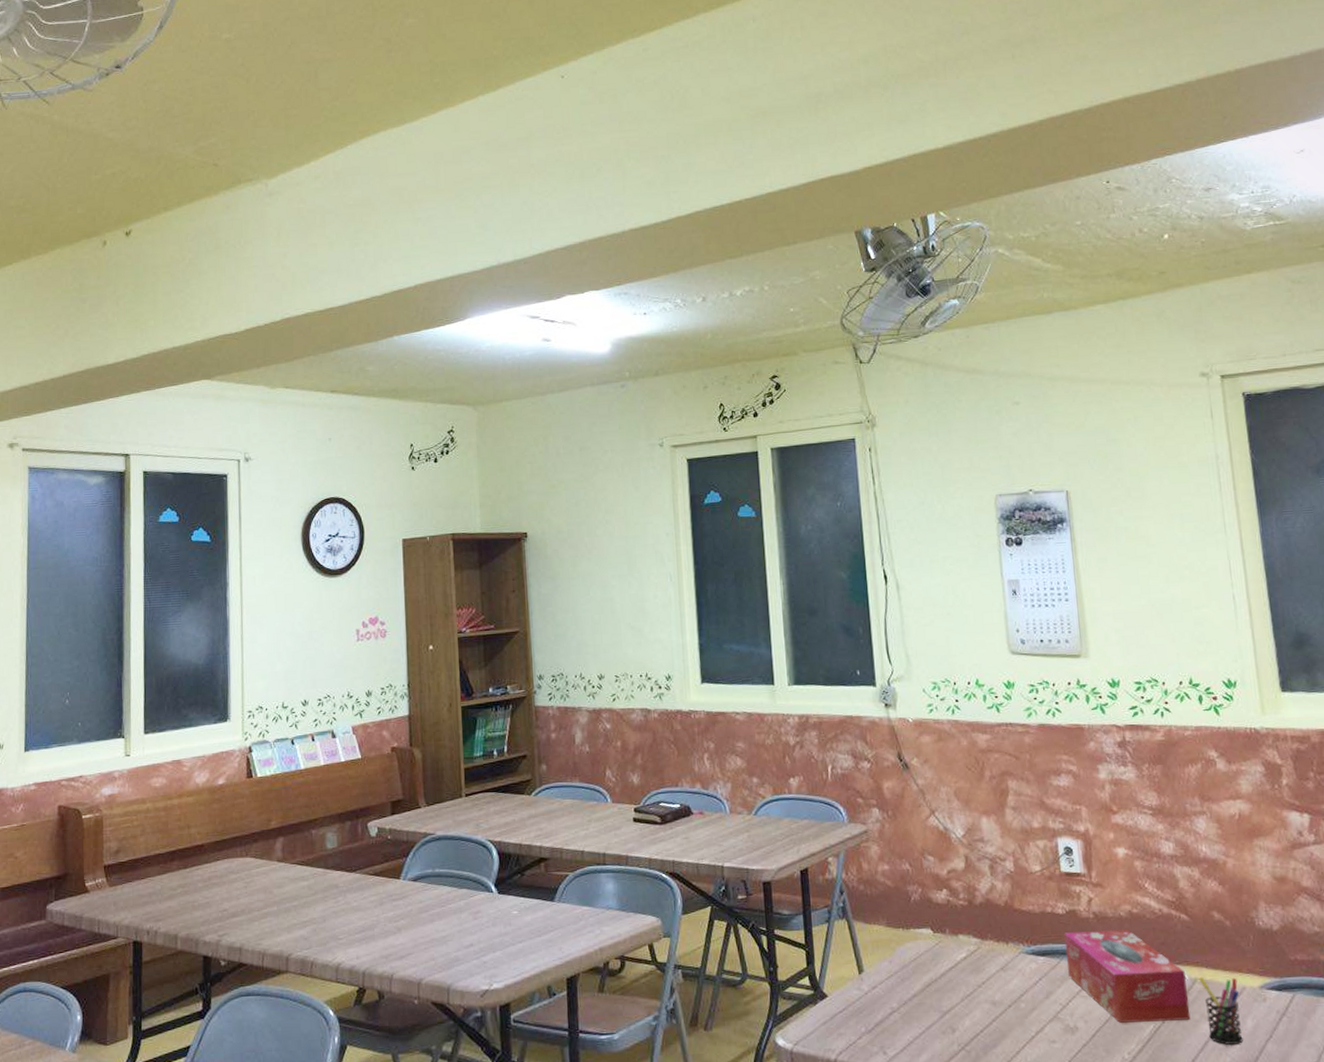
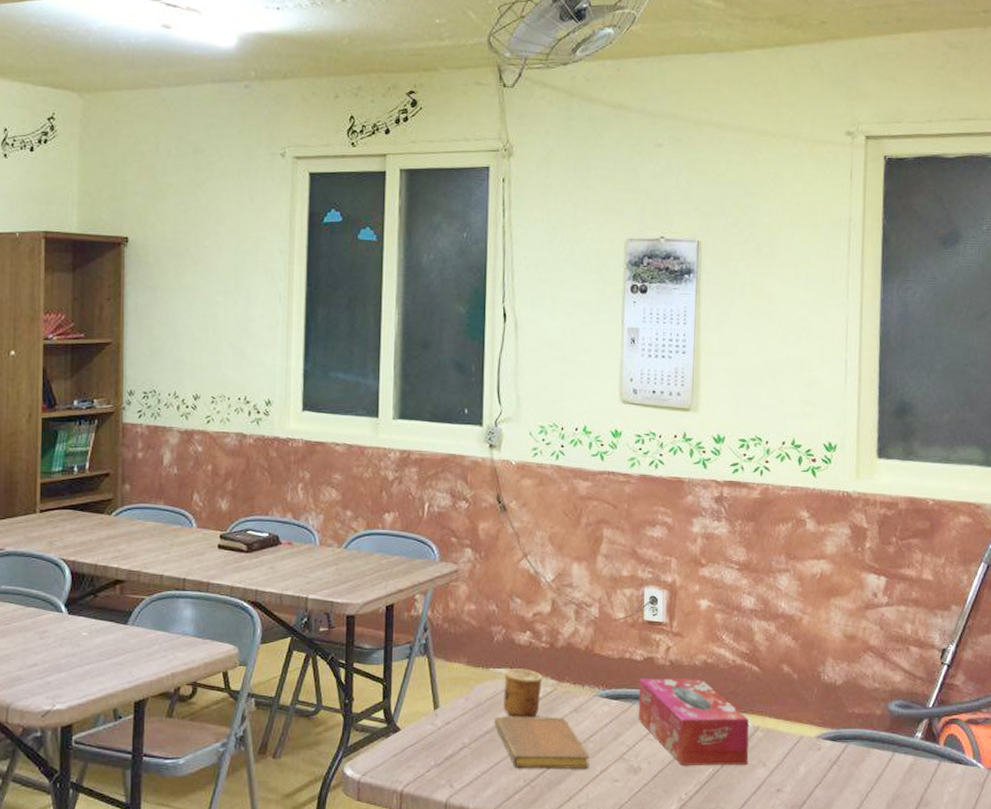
notebook: none [921,976,1024,1032] -> present [494,716,590,769]
cup: none [926,928,965,979] -> present [503,669,543,718]
pen holder: present [1198,976,1243,1045] -> none [761,725,797,789]

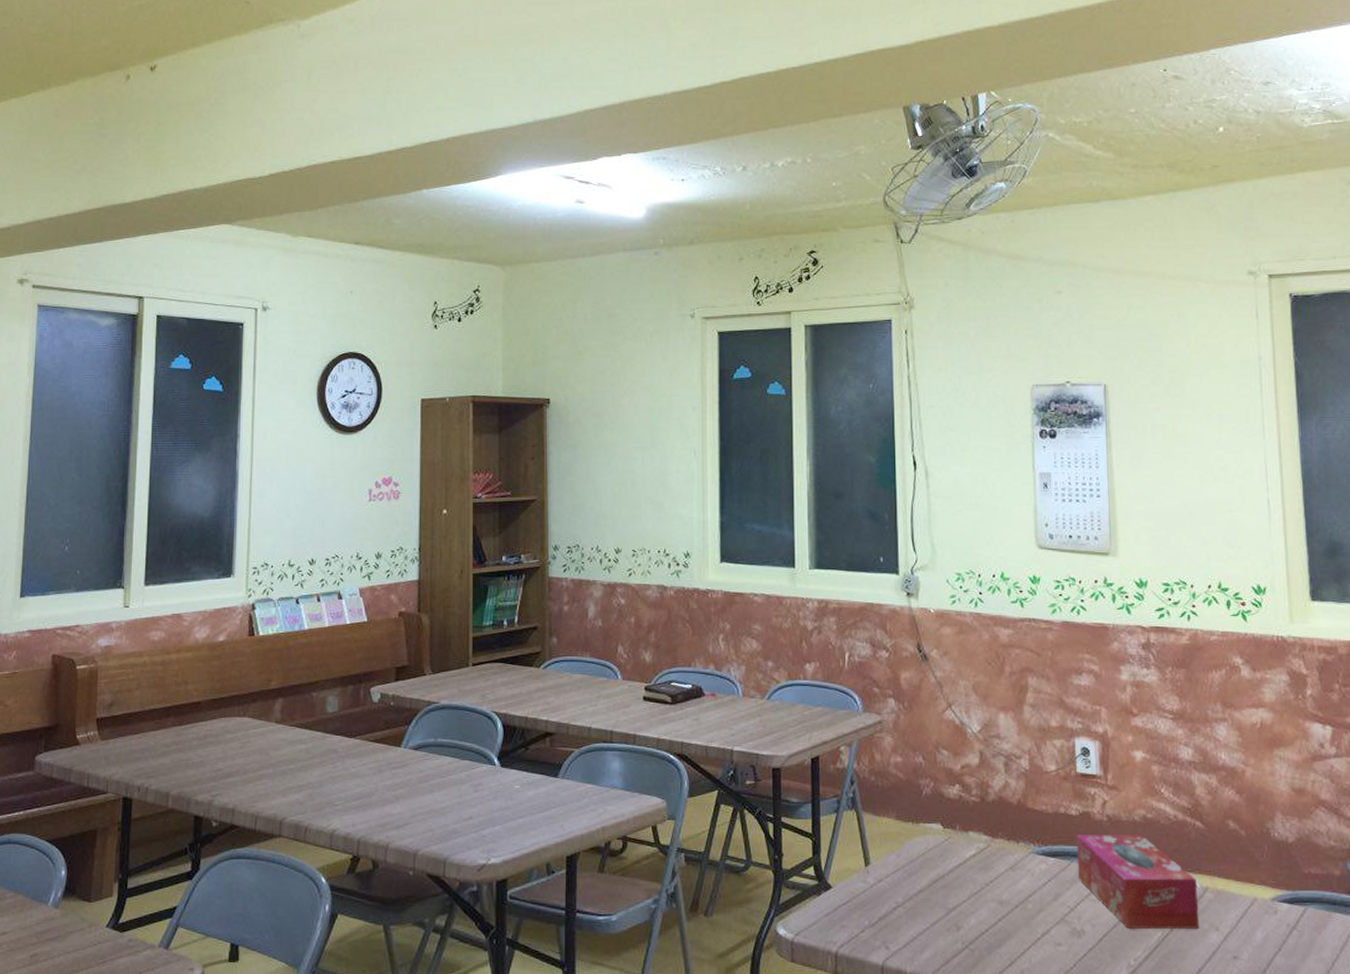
notebook: present [494,716,590,769] -> none [928,873,1030,931]
cup: present [503,669,543,718] -> none [936,824,976,876]

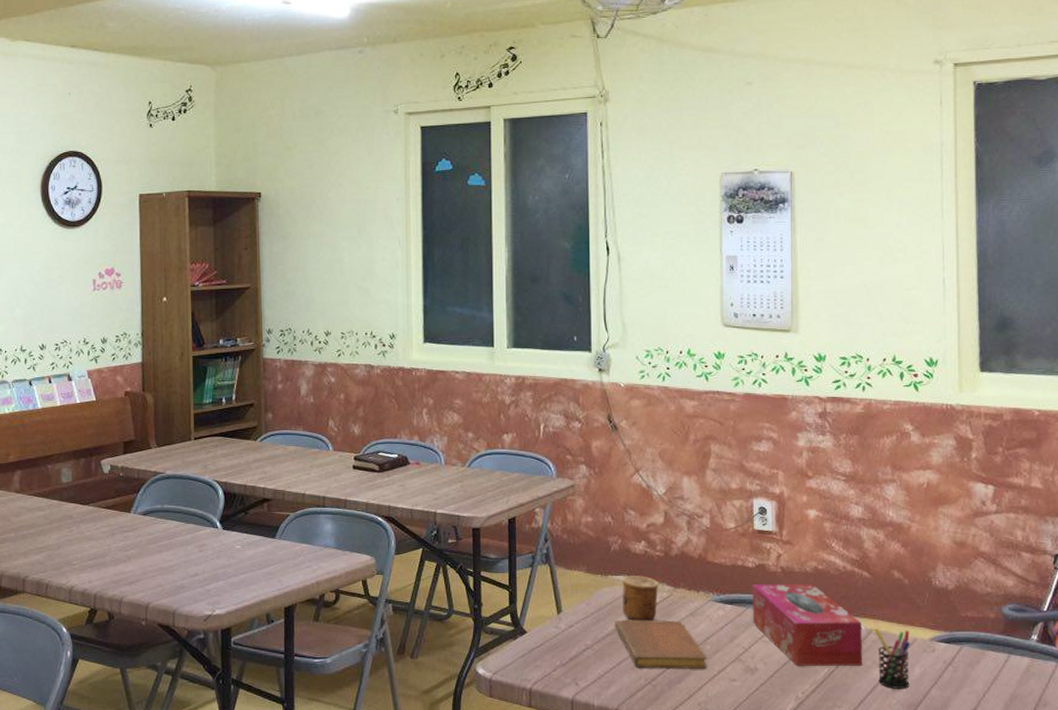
notebook: none [928,873,1030,931] -> present [615,619,707,669]
cup: none [936,824,976,876] -> present [622,576,659,622]
pen holder: none [1210,885,1251,956] -> present [874,628,911,689]

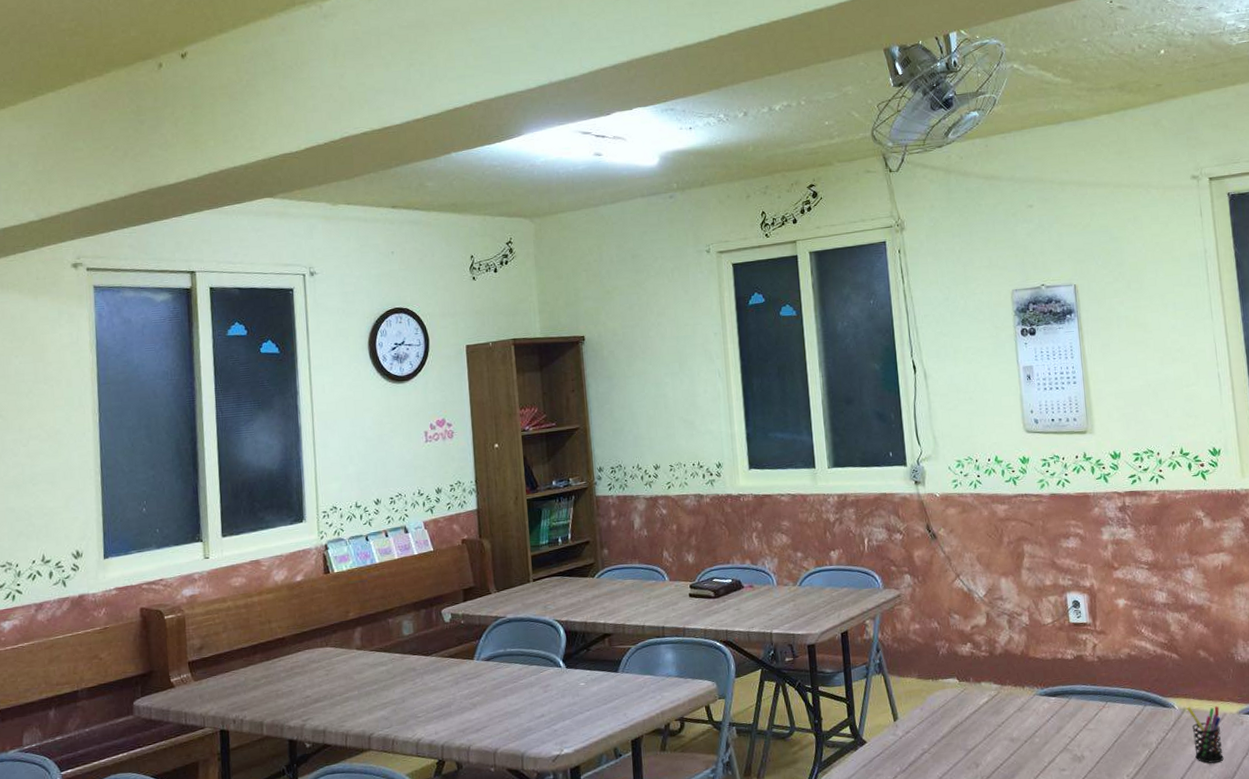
notebook: present [615,619,707,669] -> none [948,717,1038,767]
cup: present [622,576,659,622] -> none [952,676,987,722]
tissue box: present [752,584,863,666] -> none [1072,670,1180,750]

